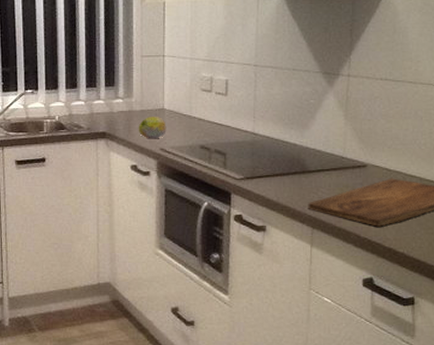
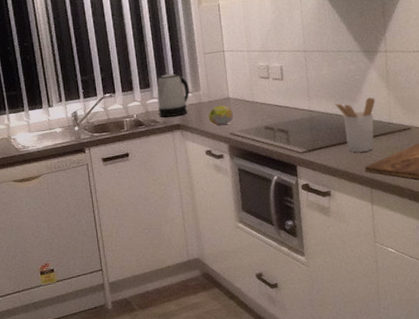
kettle: none [84,75,120,124] -> present [156,73,190,118]
utensil holder: none [283,126,330,186] -> present [335,97,376,153]

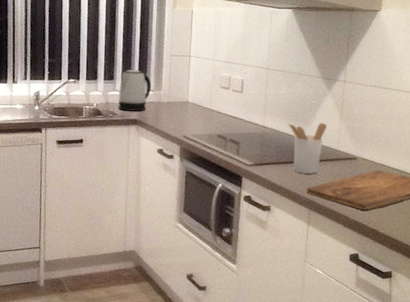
fruit: present [208,105,234,126] -> none [165,108,190,128]

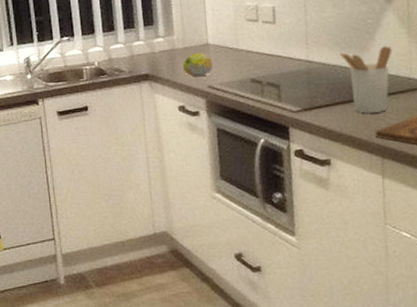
kettle: present [118,69,151,112] -> none [122,14,161,66]
fruit: none [165,108,190,128] -> present [182,53,213,77]

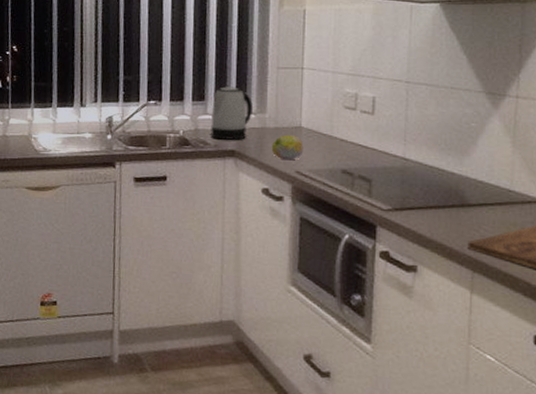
kettle: none [122,14,161,66] -> present [211,87,253,141]
utensil holder: present [340,46,392,114] -> none [438,153,494,223]

